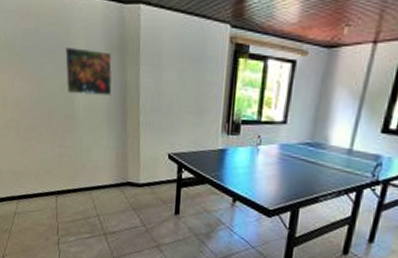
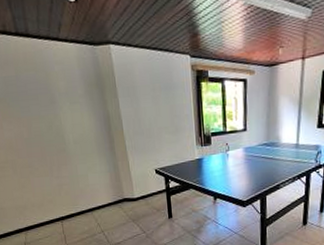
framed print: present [65,46,112,96] -> none [47,88,98,130]

